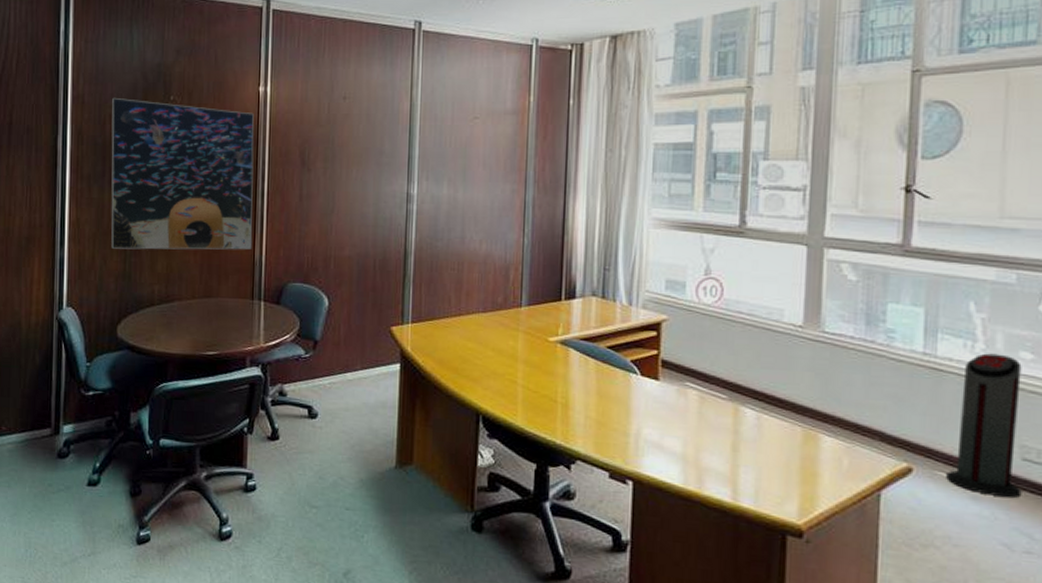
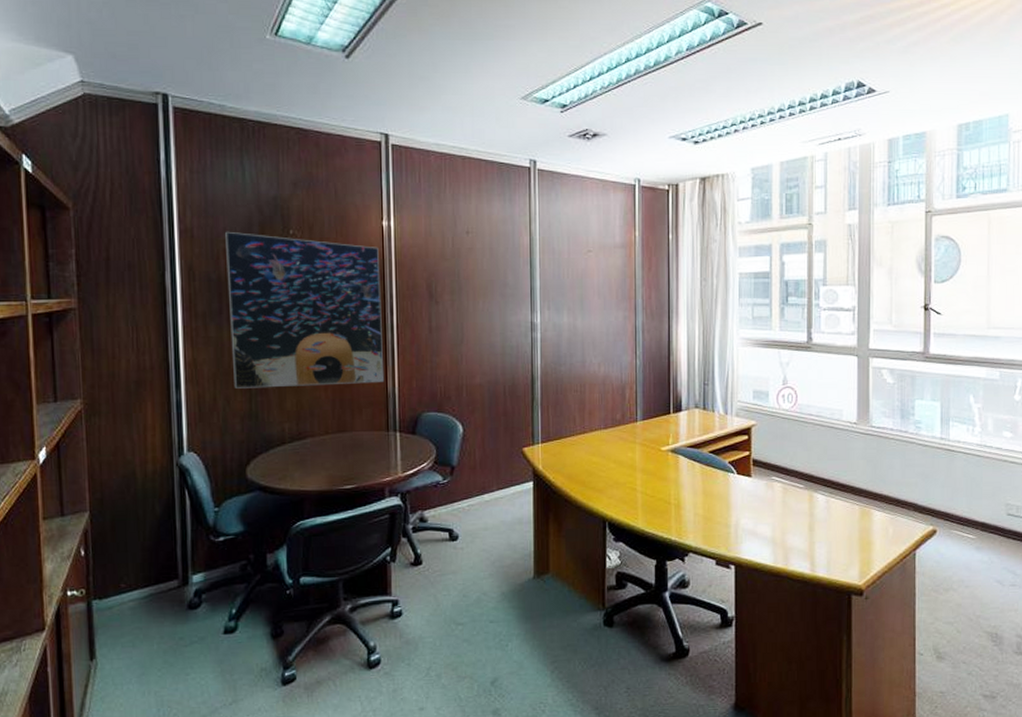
air purifier: present [946,353,1022,498] -> none [959,434,1008,546]

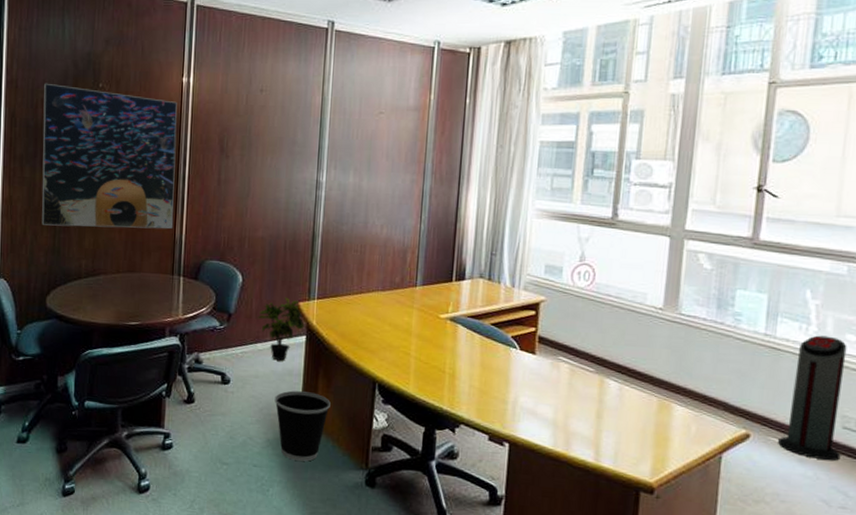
potted plant: none [481,444,532,510] -> present [257,297,306,361]
wastebasket: none [506,538,563,610] -> present [274,390,331,462]
air purifier: none [959,434,1008,546] -> present [778,335,847,461]

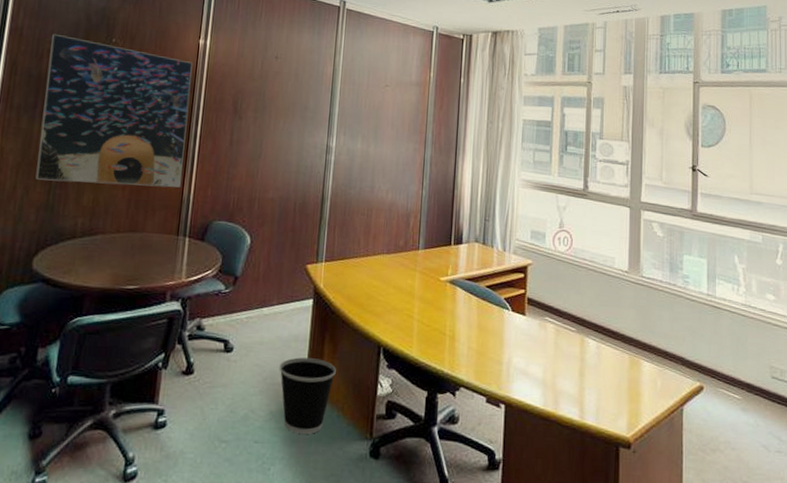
potted plant: present [257,297,306,361] -> none [264,260,313,326]
air purifier: present [778,335,847,461] -> none [725,295,773,409]

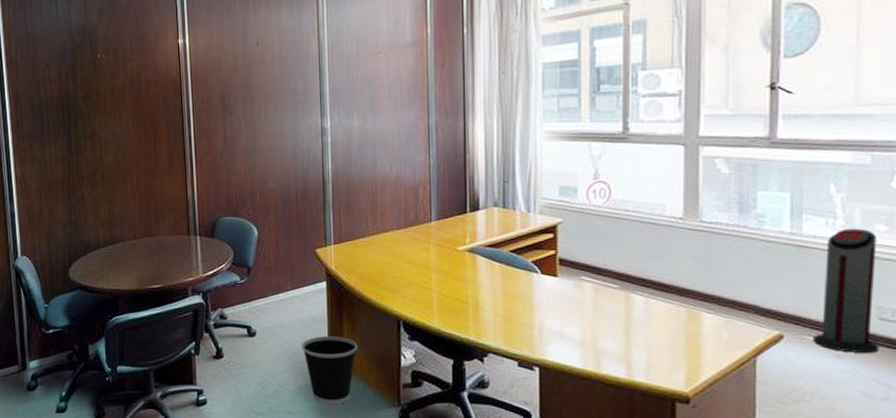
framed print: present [35,33,193,188] -> none [43,60,185,200]
air purifier: none [725,295,773,409] -> present [813,228,879,354]

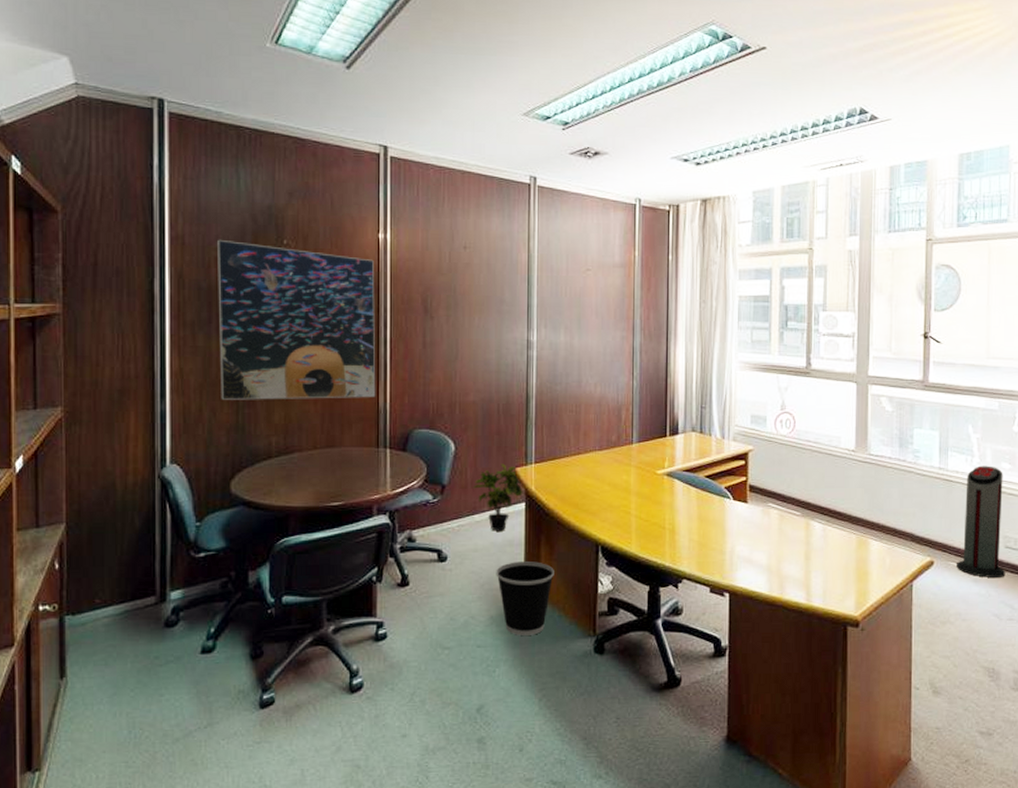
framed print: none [43,60,185,200] -> present [216,239,376,400]
potted plant: none [276,245,325,309] -> present [472,464,524,531]

